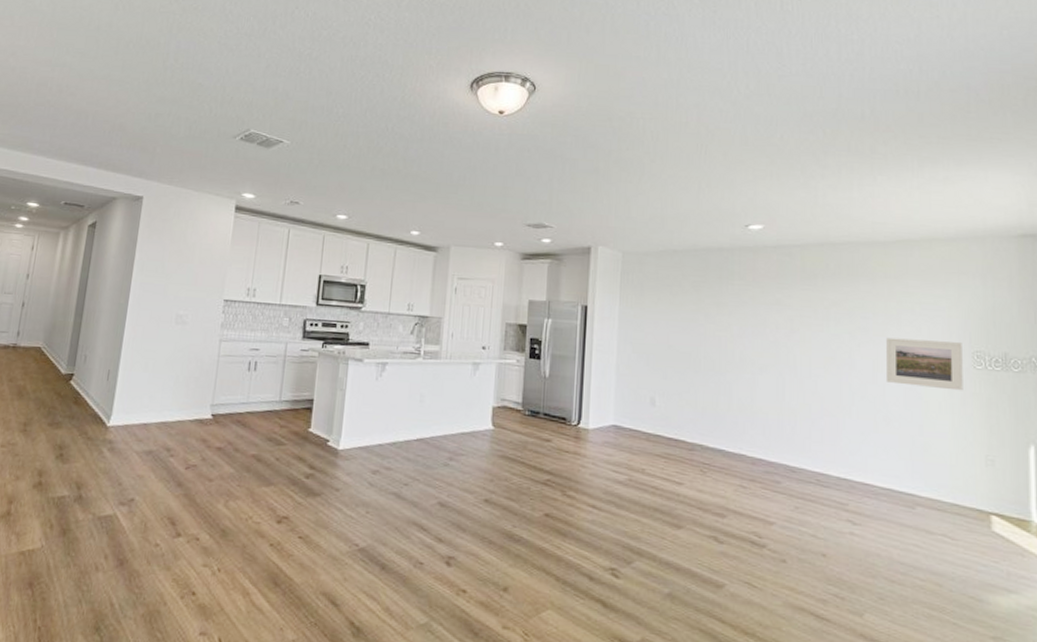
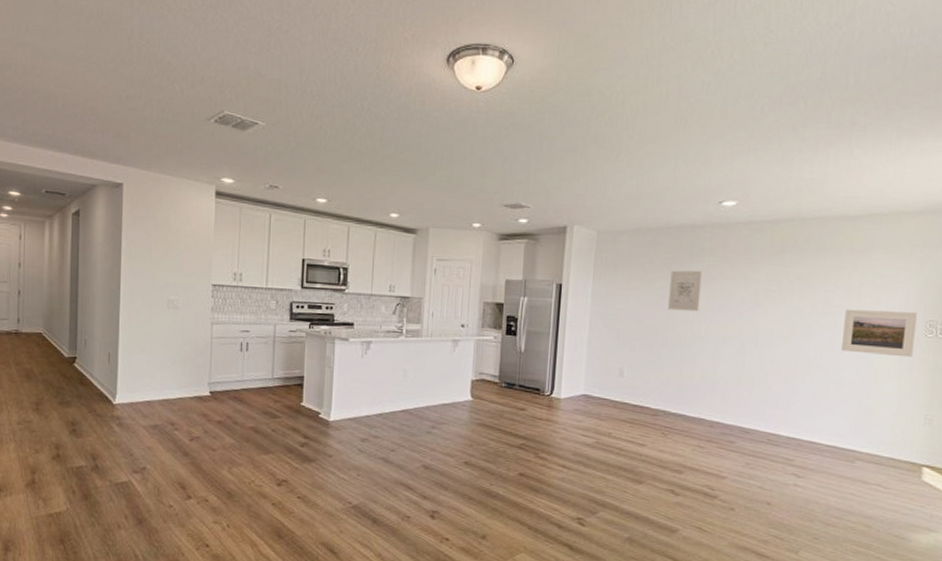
wall art: none [699,293,733,338] -> present [668,270,702,312]

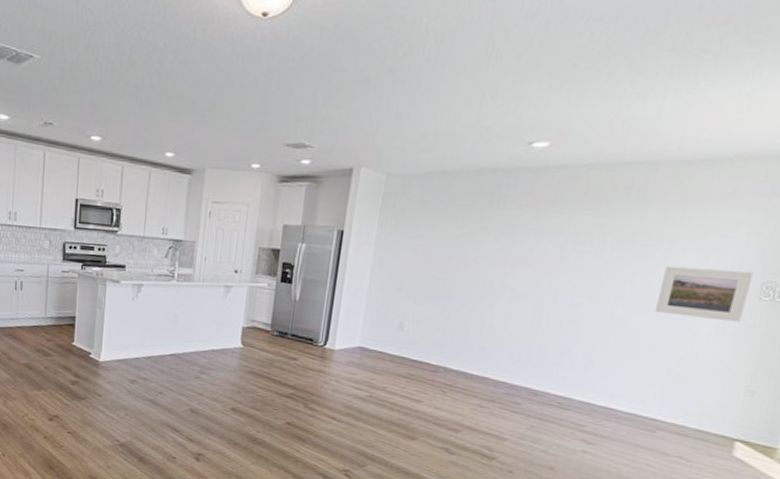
wall art: present [668,270,702,312] -> none [459,218,502,264]

